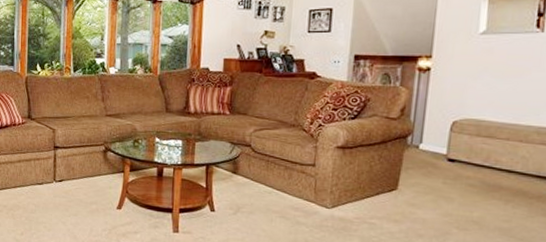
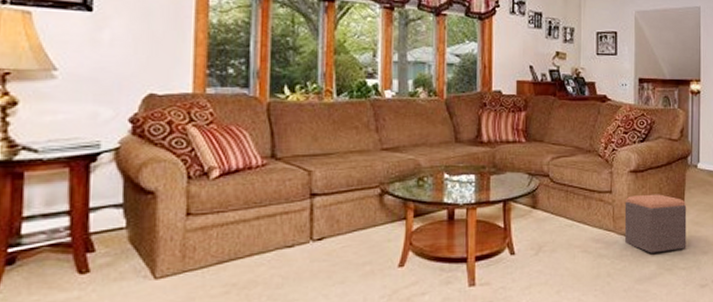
footstool: none [326,170,402,229] -> present [624,194,687,254]

